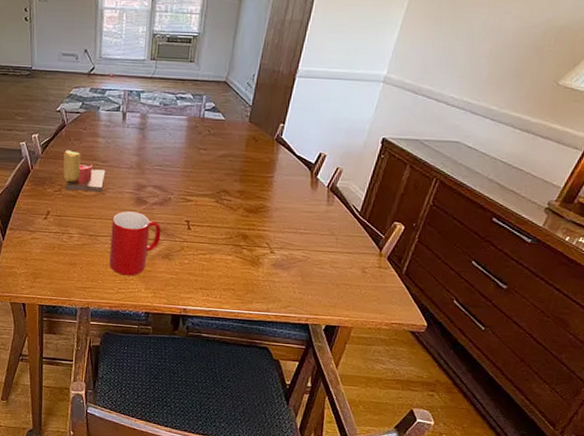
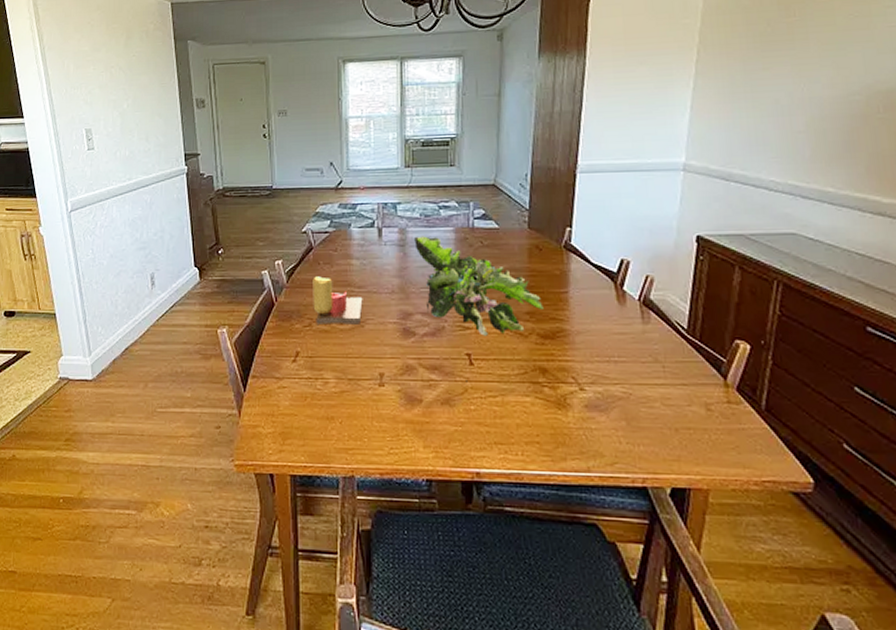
cup: present [109,211,161,276] -> none [375,346,437,431]
plant: none [153,121,252,242] -> present [414,236,544,382]

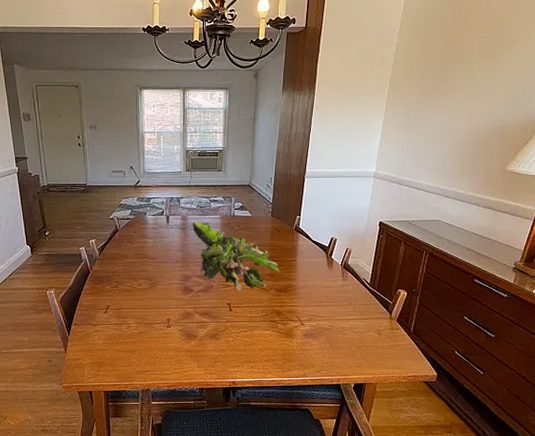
candle: present [313,276,363,324] -> none [118,251,156,286]

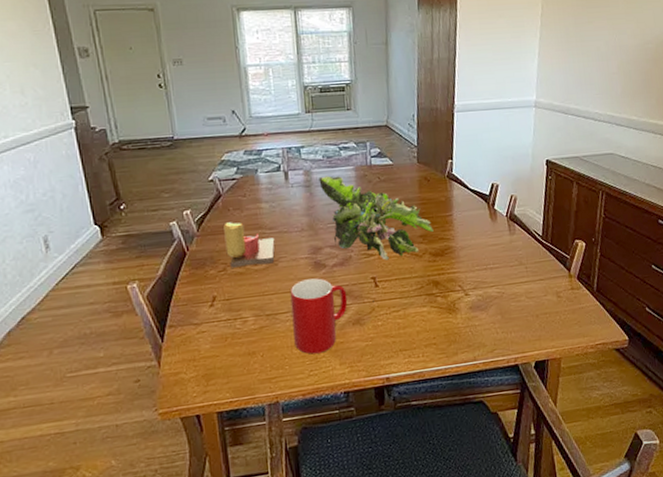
candle: none [118,251,156,286] -> present [223,222,275,268]
cup: none [164,300,207,357] -> present [290,278,348,355]

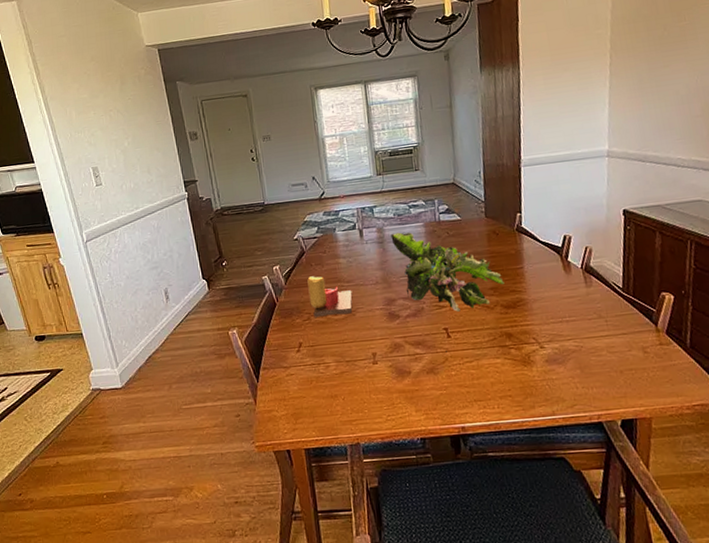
cup: present [290,278,348,355] -> none [367,328,422,400]

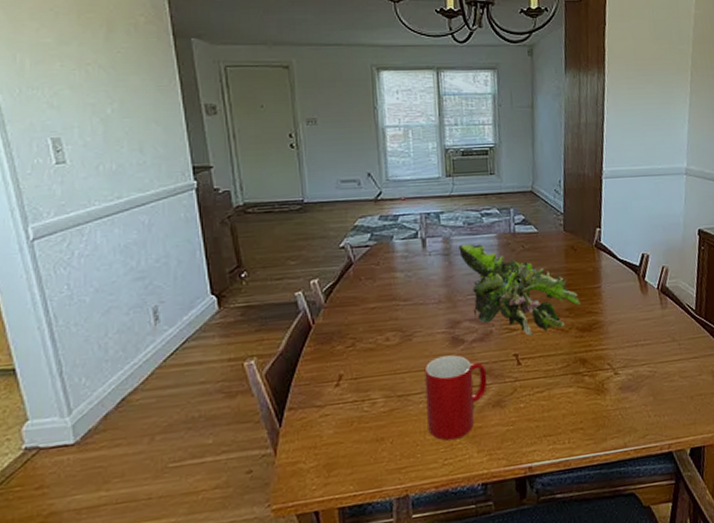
candle: present [307,276,353,318] -> none [354,292,410,343]
cup: none [367,328,422,400] -> present [424,355,488,441]

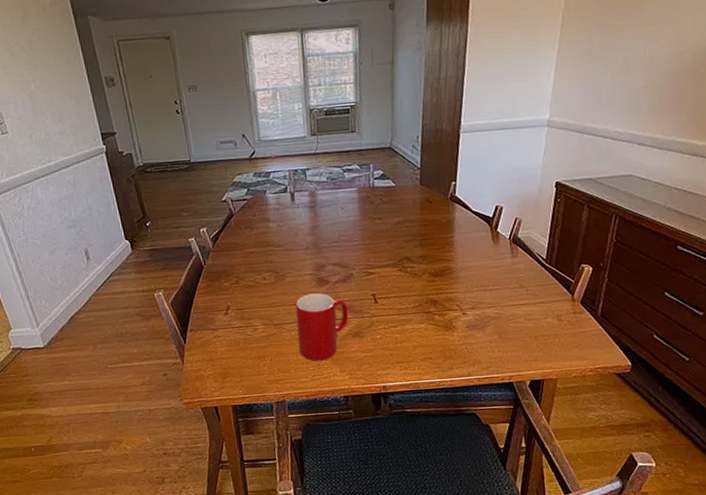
plant: present [459,243,581,382] -> none [323,197,434,317]

